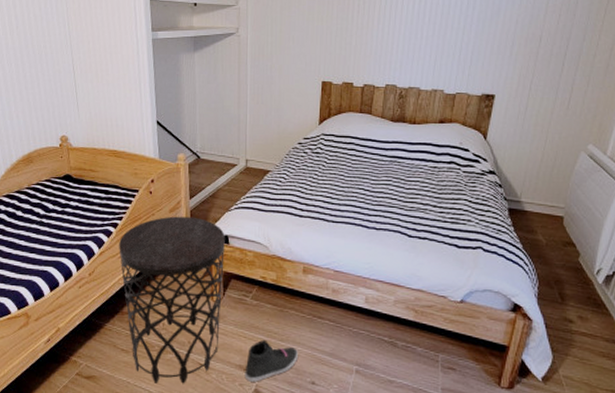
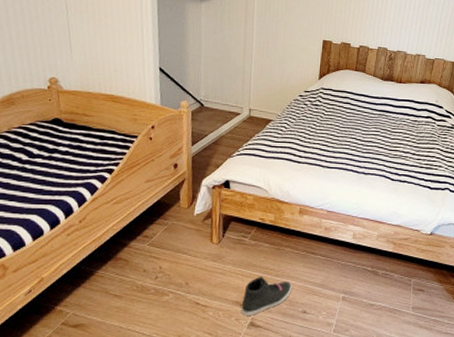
side table: present [119,216,225,384] -> none [114,162,226,326]

